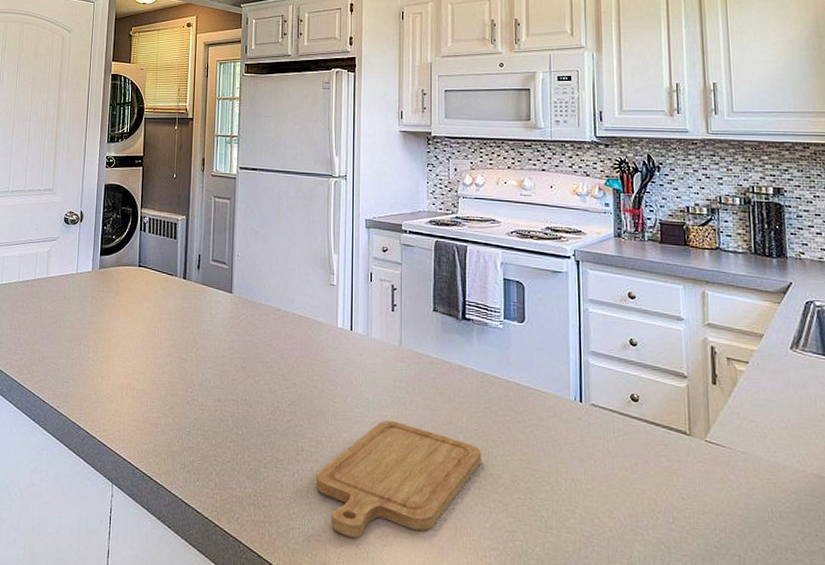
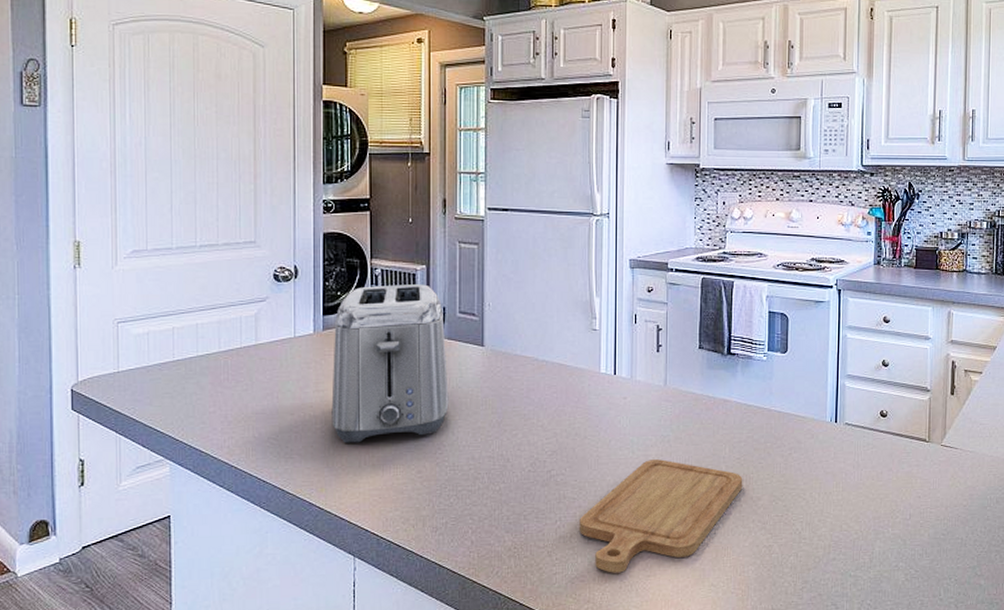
toaster: none [101,232,201,375] -> present [331,284,449,443]

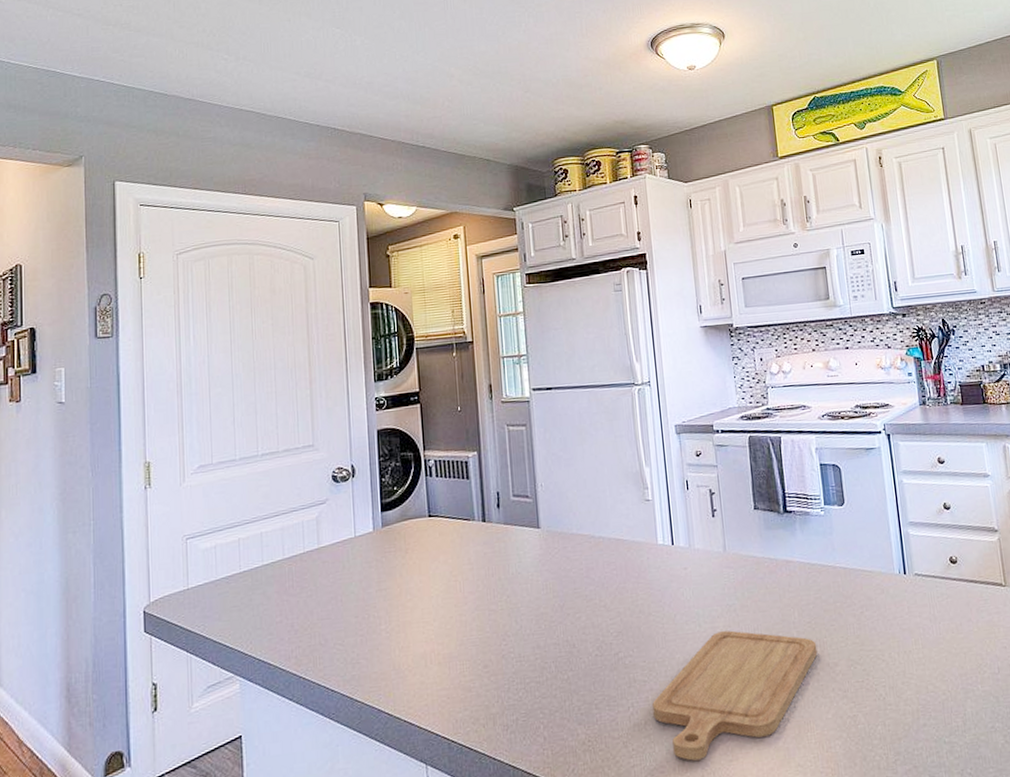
toaster: present [331,284,449,443] -> none [393,471,510,643]

